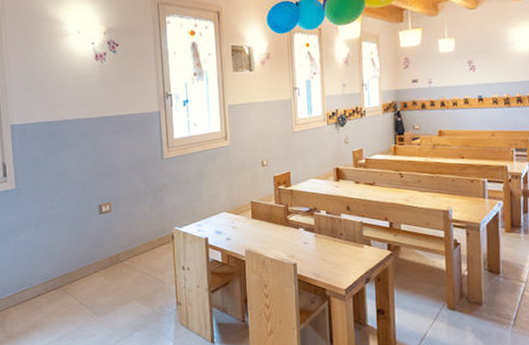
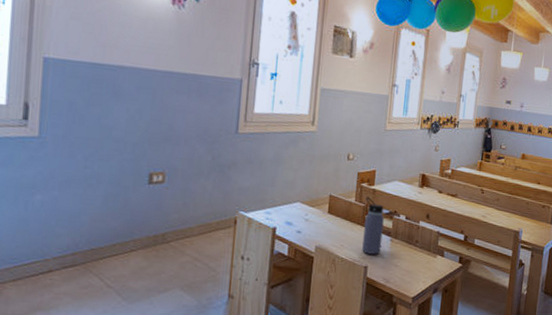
water bottle: none [285,198,307,252] -> present [362,197,384,255]

